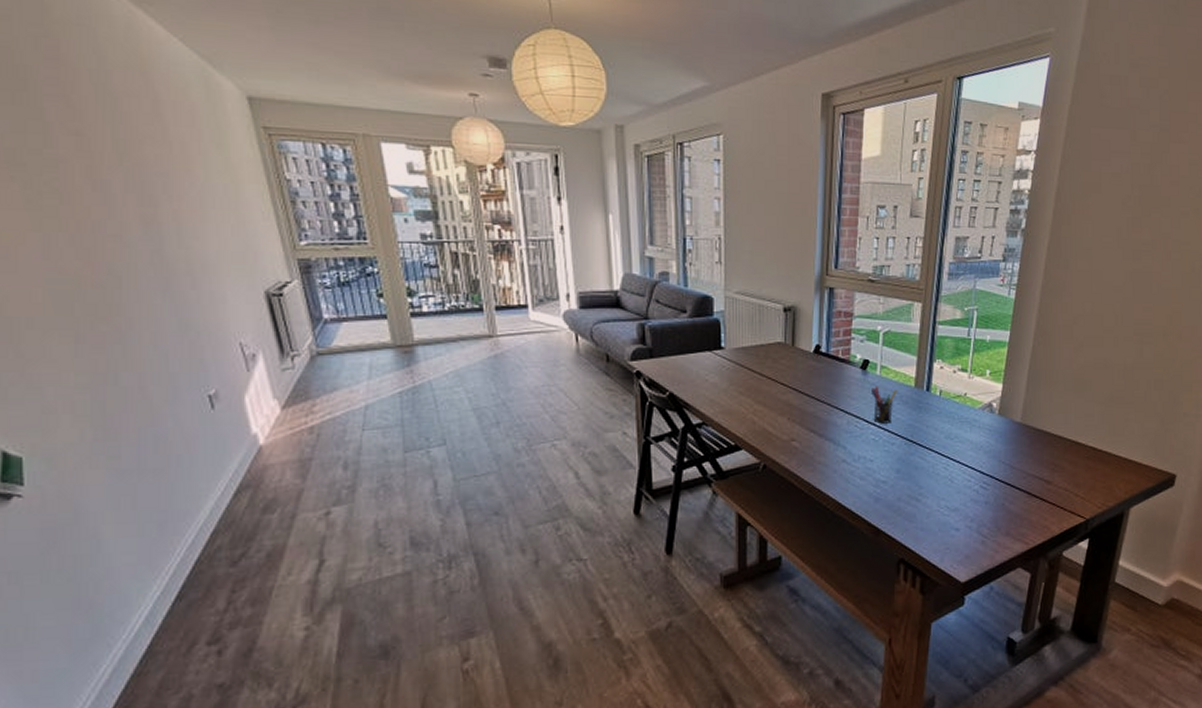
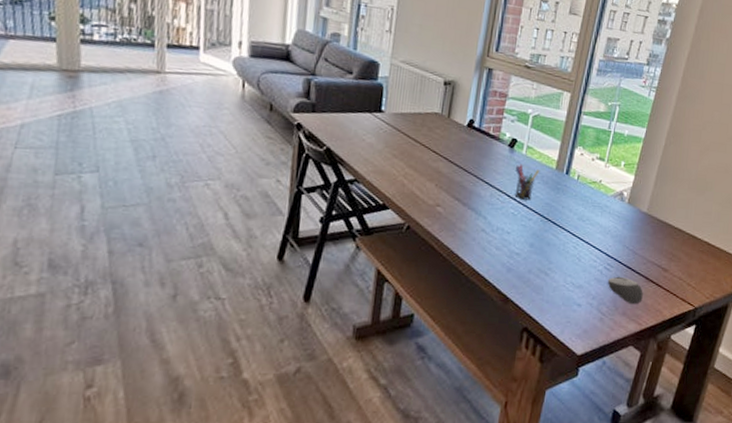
computer mouse: none [985,494,1027,522] -> present [607,276,643,304]

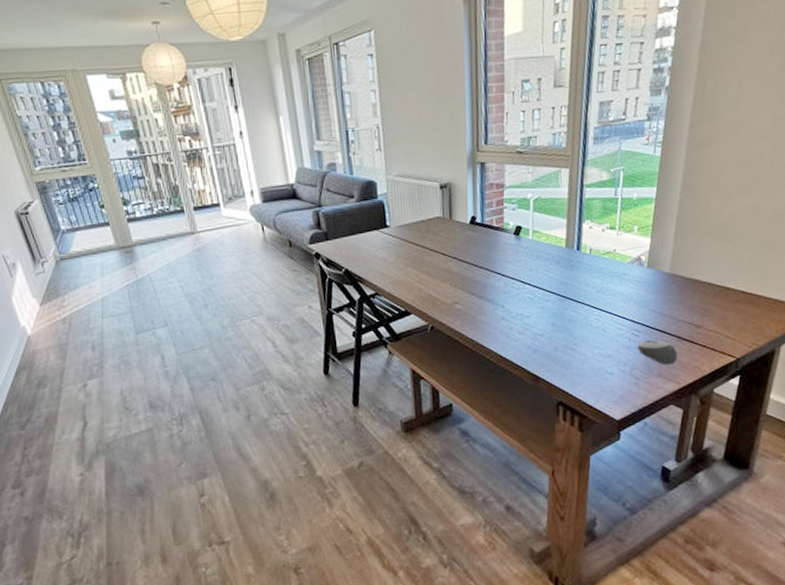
pen holder: present [514,164,540,200] -> none [524,249,550,283]

